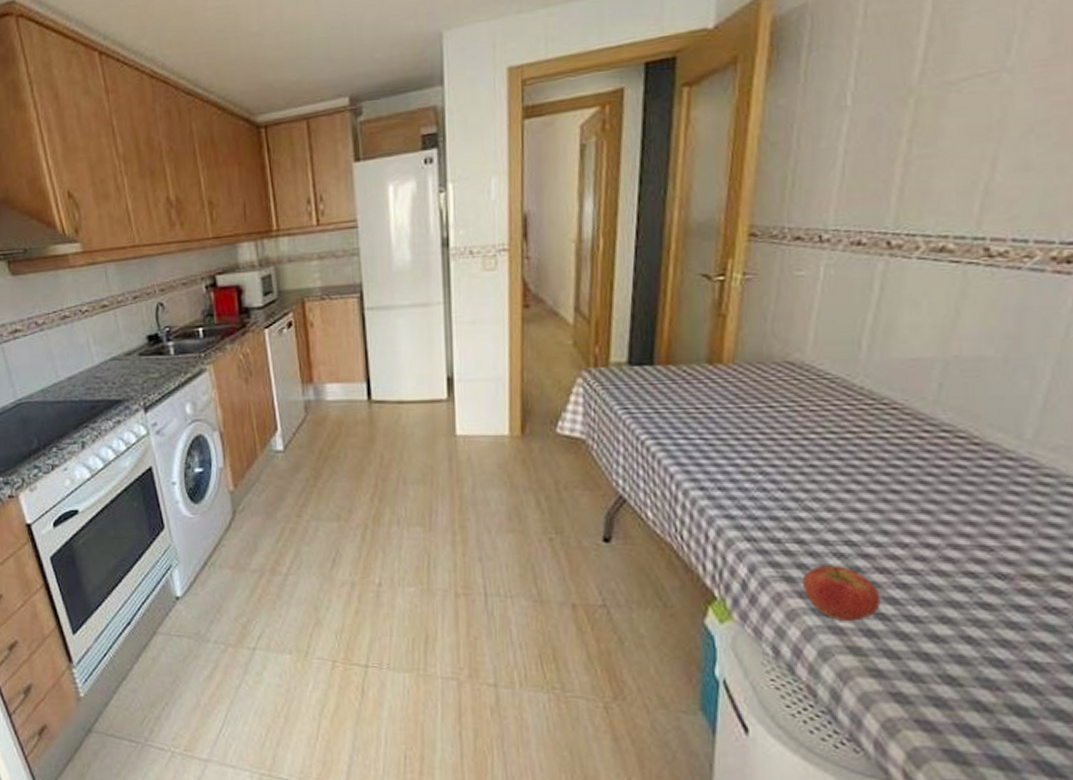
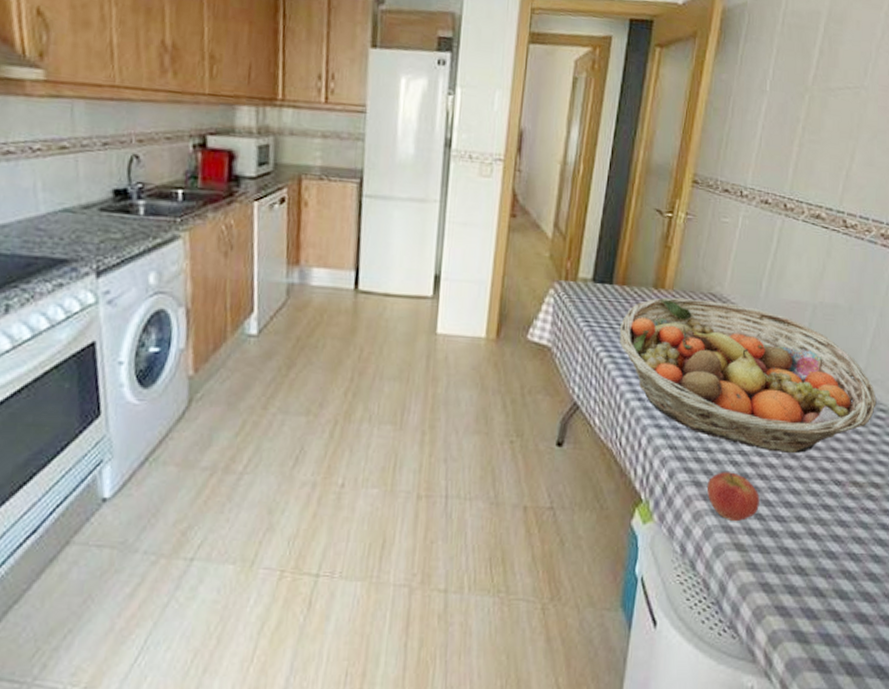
fruit basket: none [667,370,1060,543] -> present [619,297,877,454]

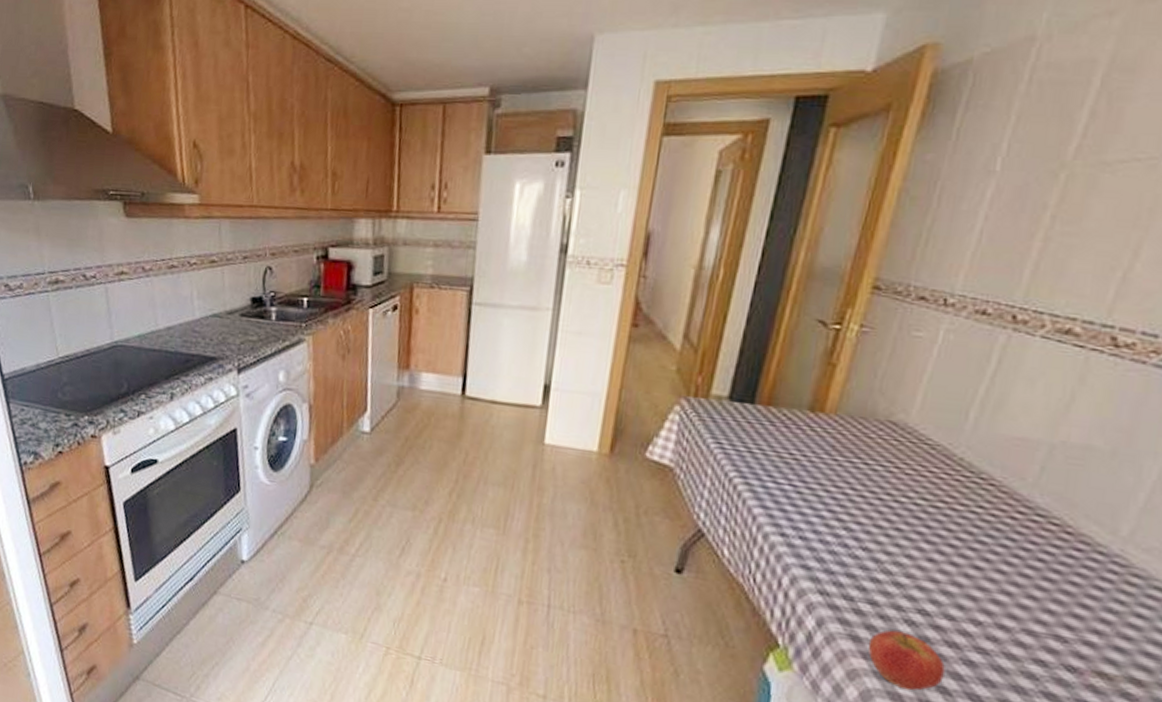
fruit basket: present [619,297,877,454] -> none [759,422,1149,625]

